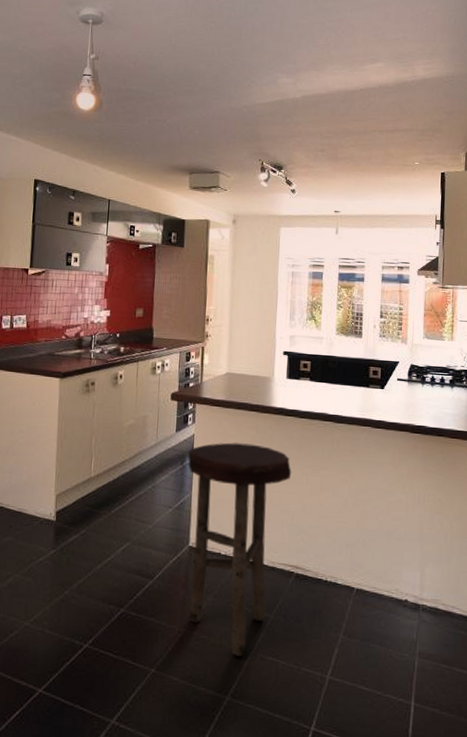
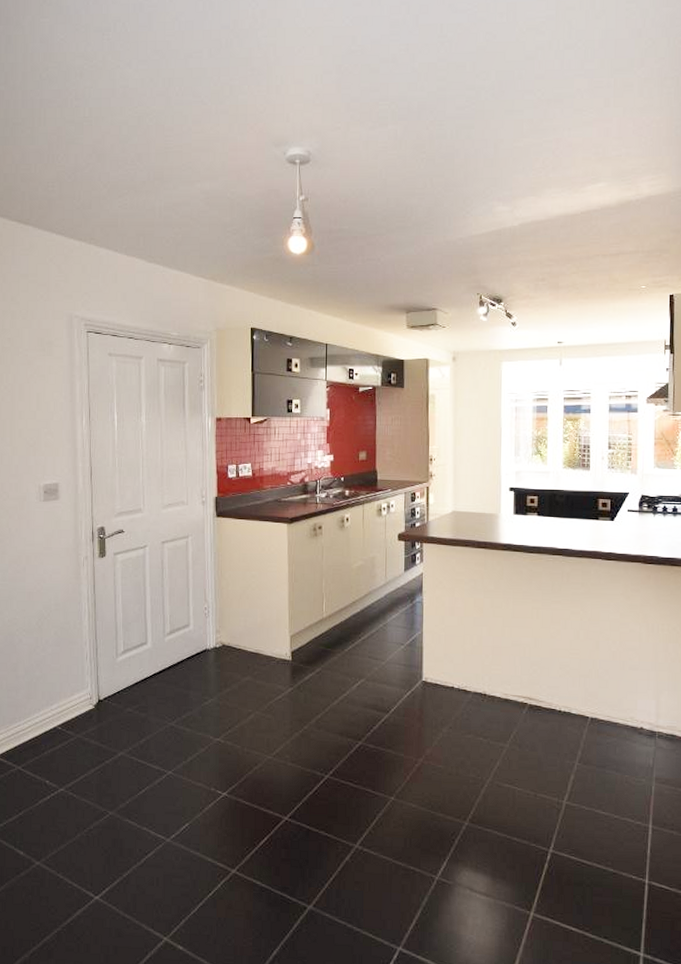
stool: present [187,442,292,656] -> none [417,580,522,784]

